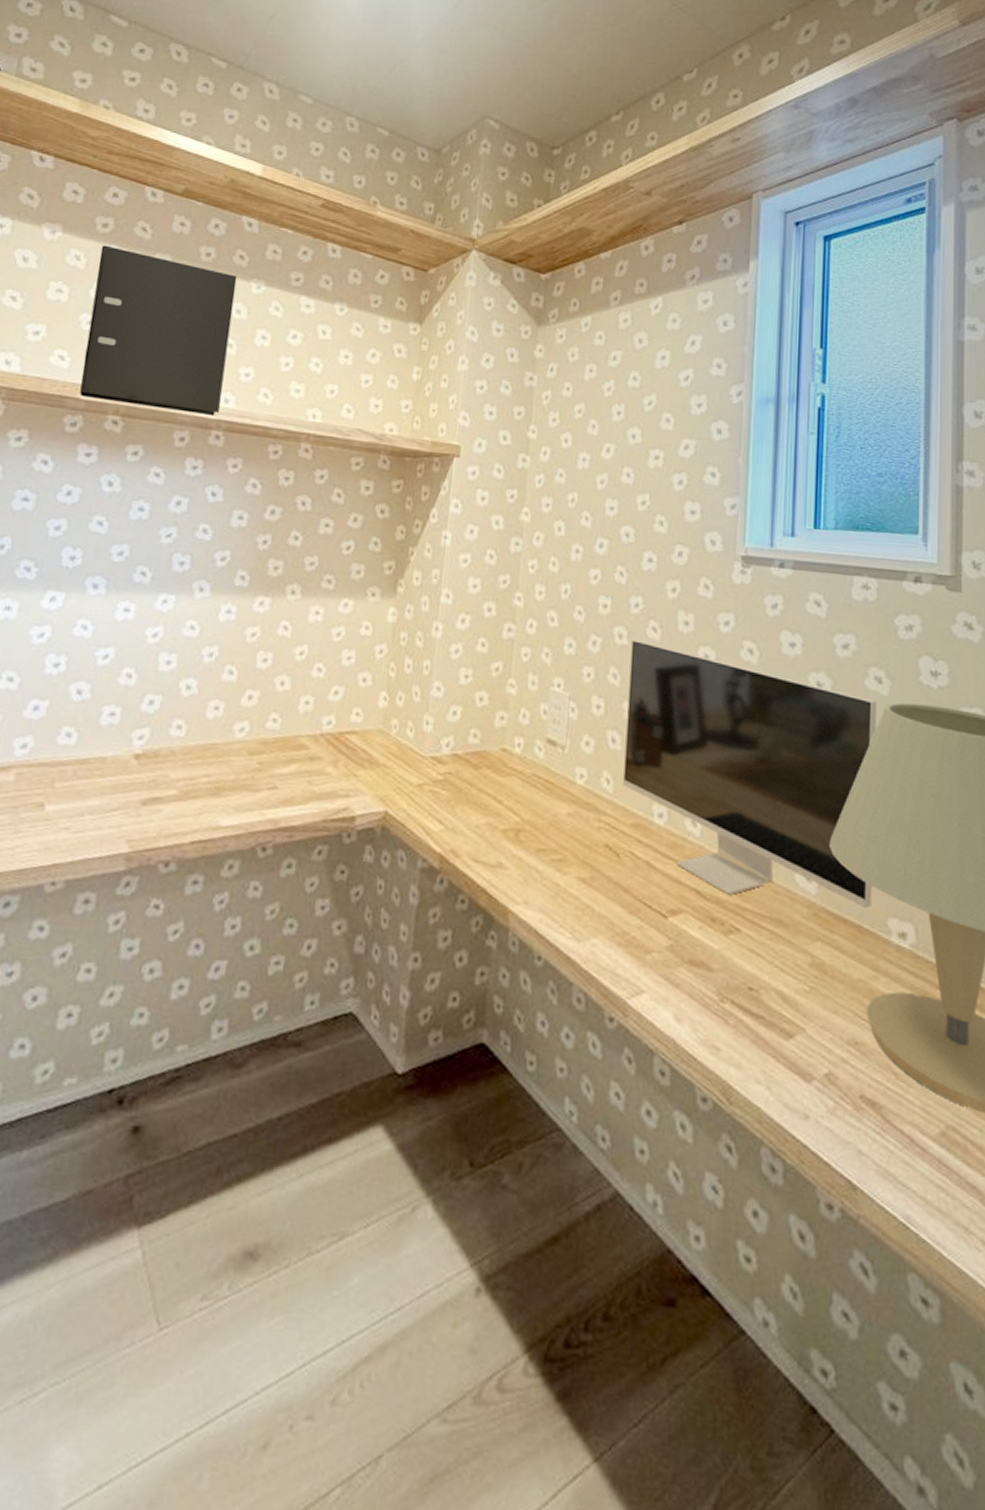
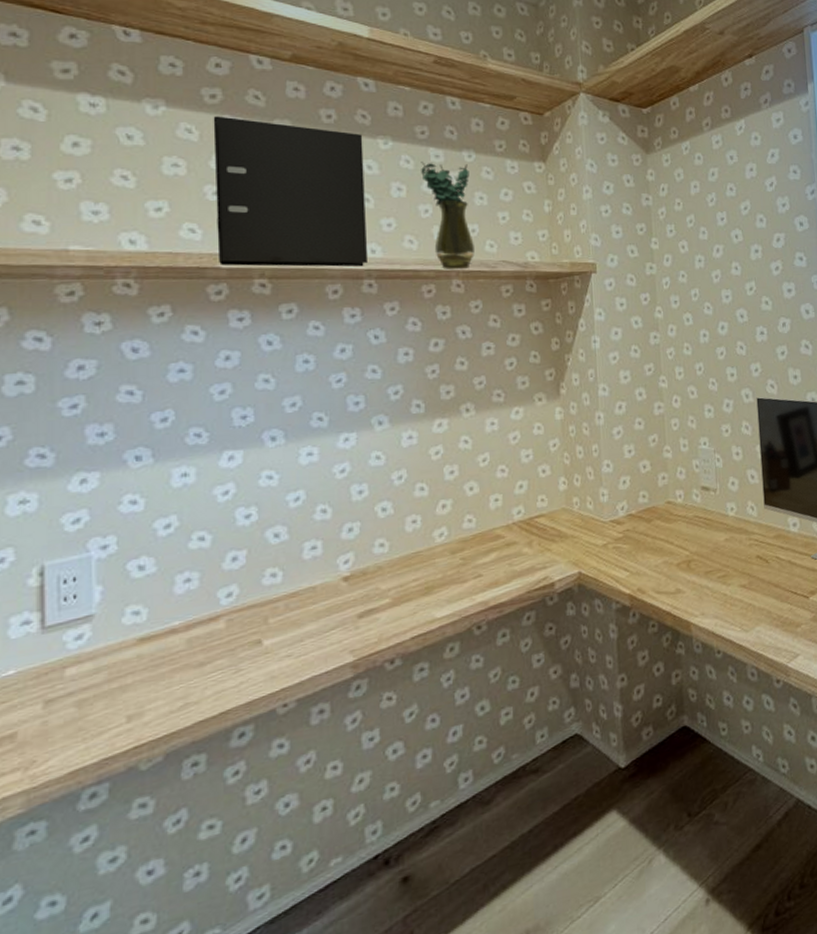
vase: none [288,310,339,434] -> present [421,162,476,270]

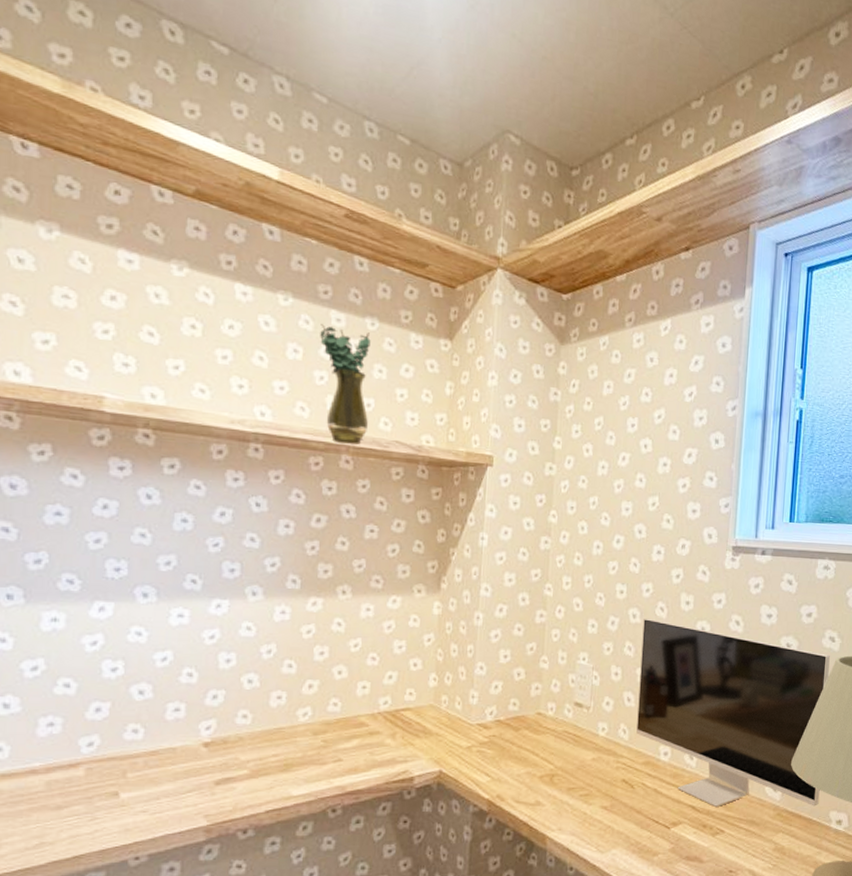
binder: present [213,116,369,267] -> none [102,248,263,430]

